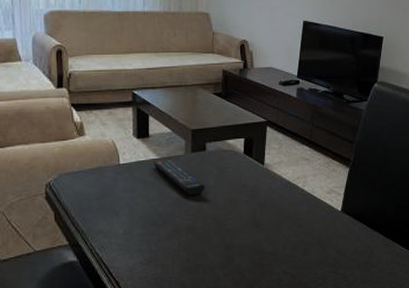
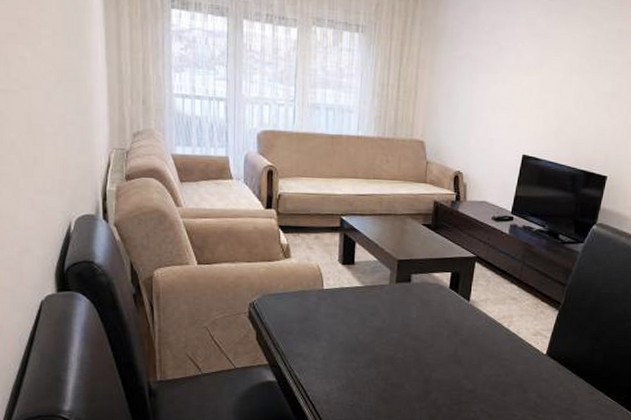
remote control: present [153,159,205,196] -> none [357,288,407,326]

